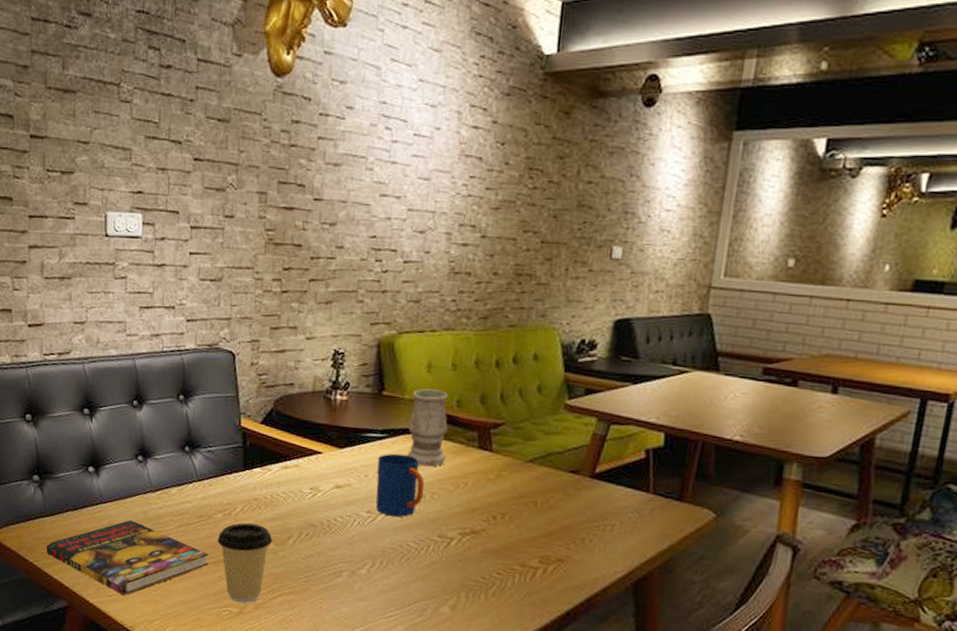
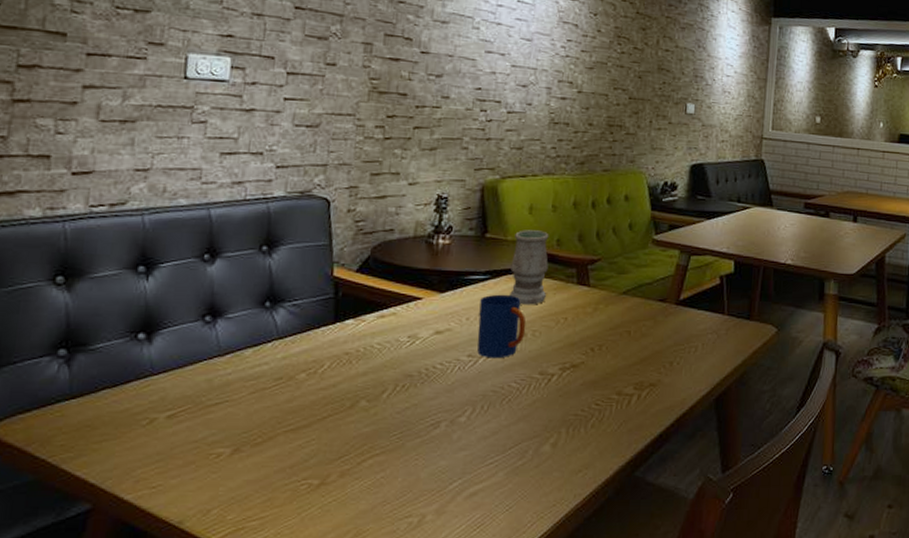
book: present [47,520,208,595] -> none [67,391,287,483]
coffee cup: present [217,523,273,603] -> none [298,381,365,473]

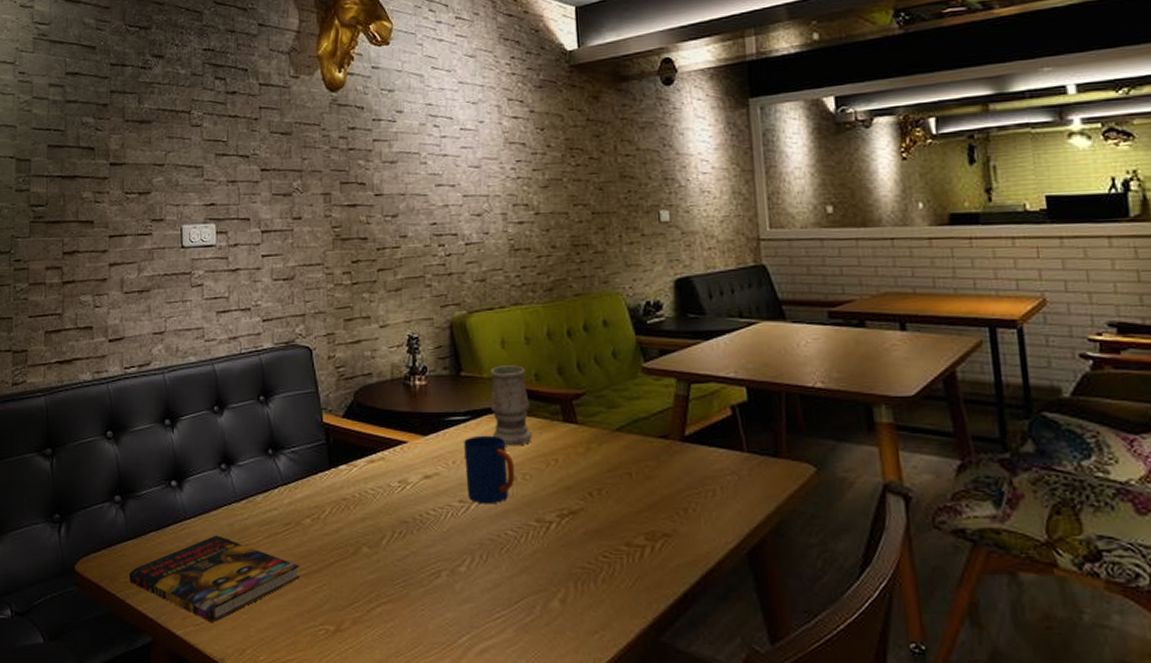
book: none [67,391,287,483] -> present [129,535,299,622]

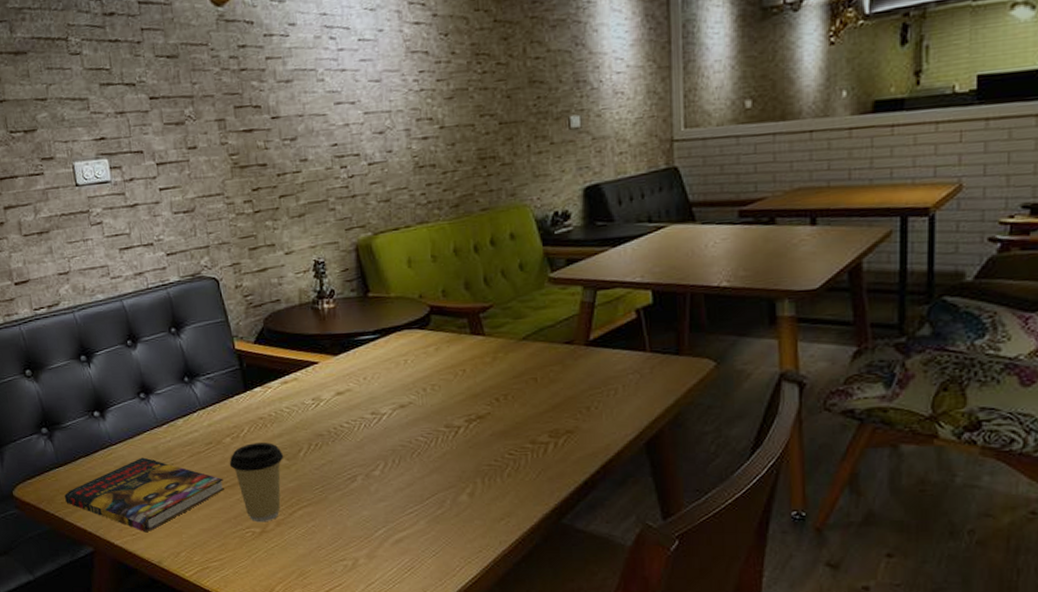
coffee cup: none [307,526,366,619] -> present [229,443,284,523]
mug: present [464,435,515,504] -> none [374,351,425,415]
vase: present [490,365,531,446] -> none [397,283,440,360]

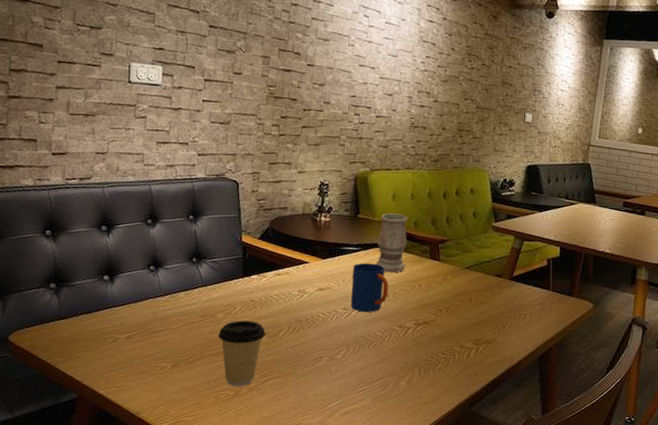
book: present [65,457,224,532] -> none [60,320,210,385]
mug: none [374,351,425,415] -> present [351,262,389,313]
vase: none [397,283,440,360] -> present [376,213,408,273]

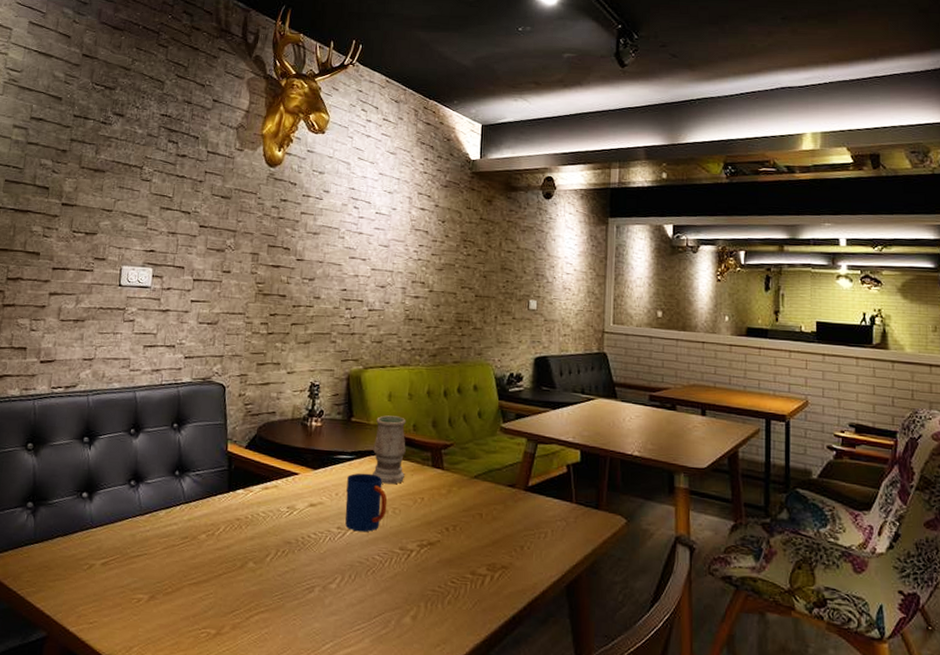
coffee cup: present [218,320,266,387] -> none [199,542,252,624]

